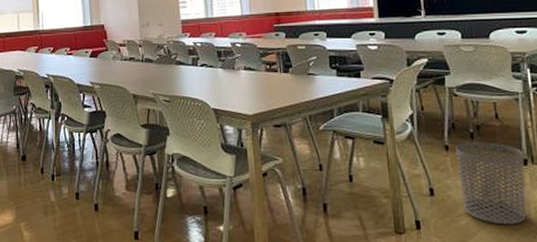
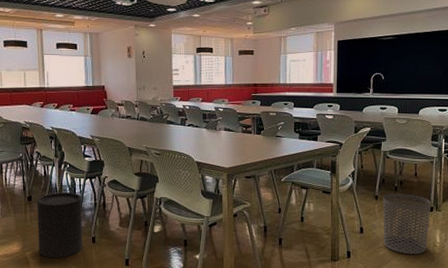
trash can: none [31,150,84,230] -> present [37,192,83,258]

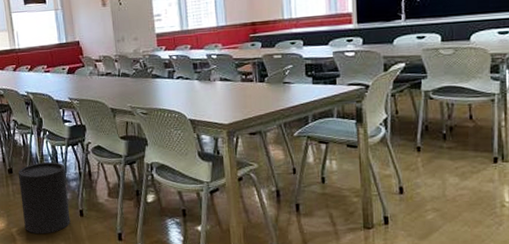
waste bin: present [383,193,431,255] -> none [428,142,495,218]

